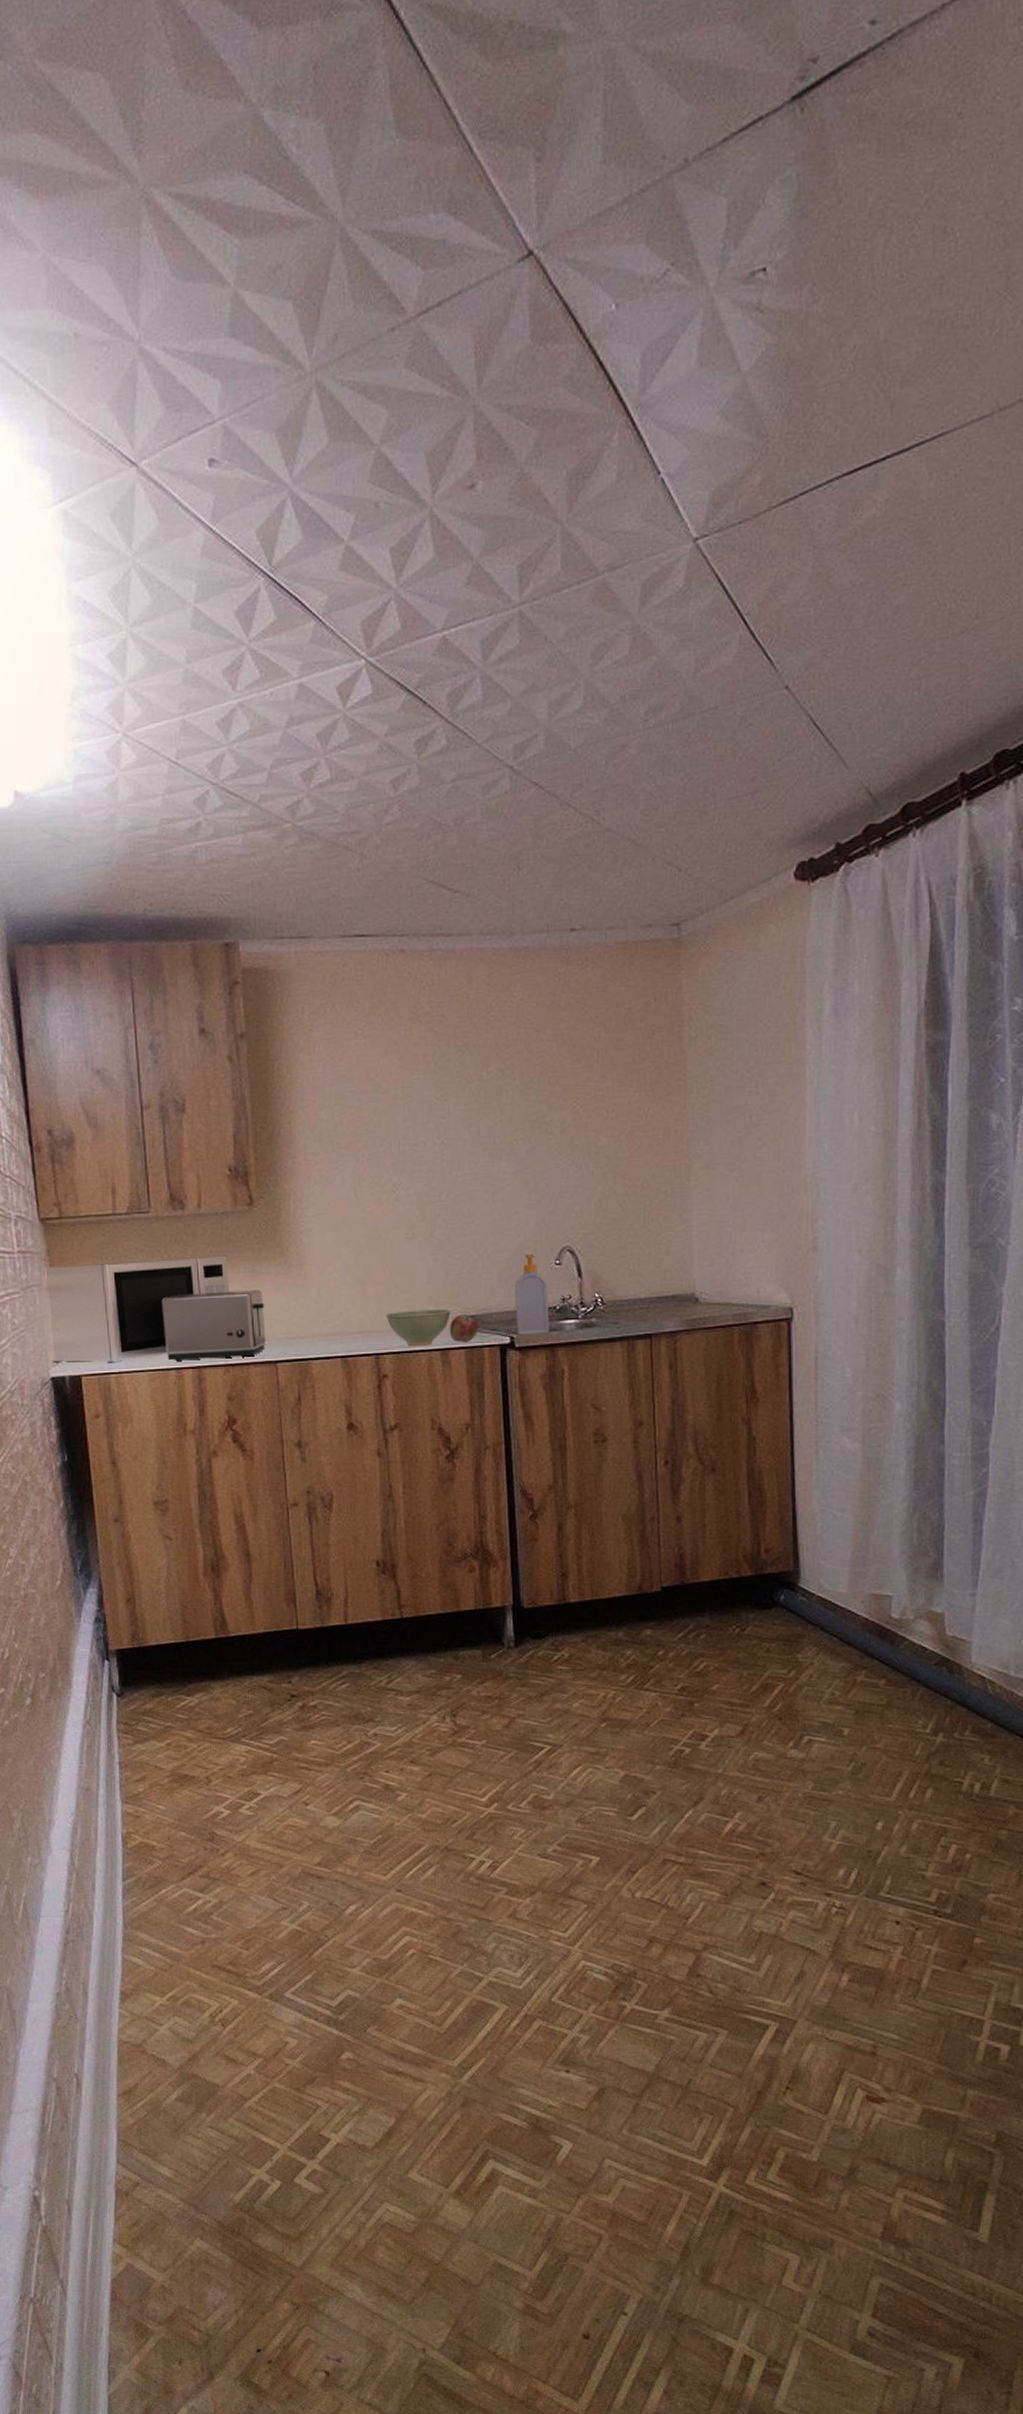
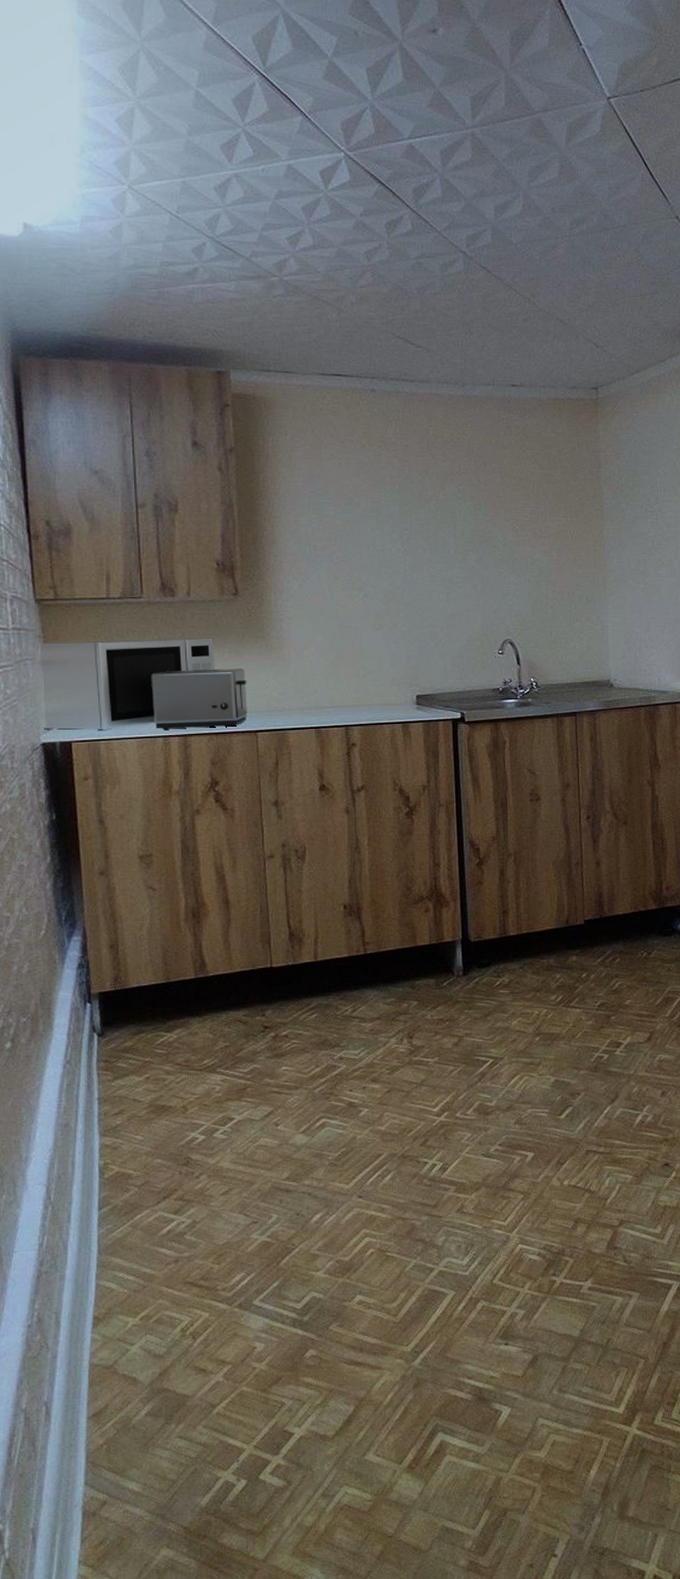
bowl: present [386,1309,451,1347] -> none [355,689,412,720]
fruit: present [449,1314,479,1342] -> none [409,693,435,717]
soap bottle: present [515,1254,549,1336] -> none [465,645,493,712]

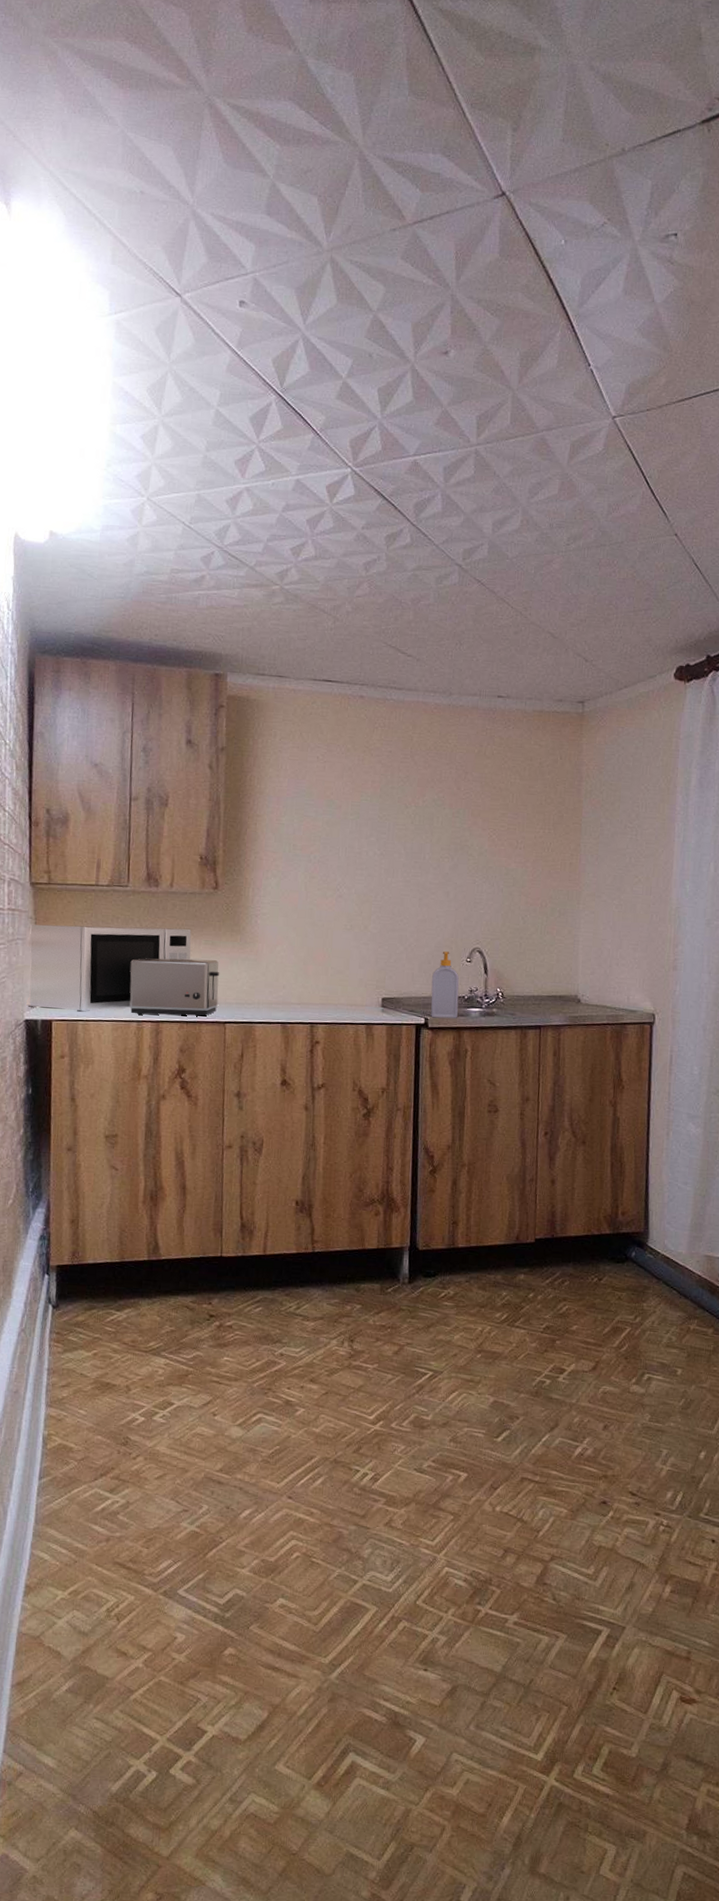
soap bottle: none [465,645,493,712] -> present [430,951,459,1019]

